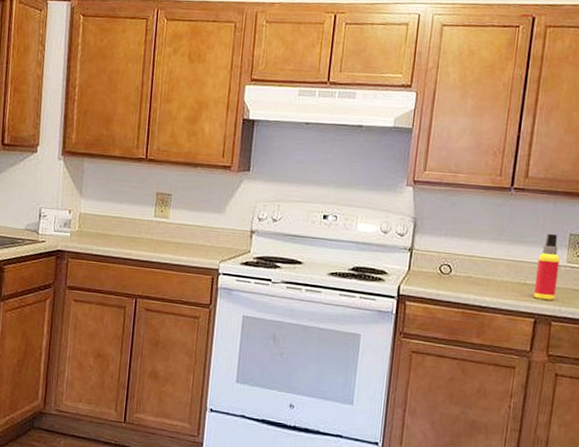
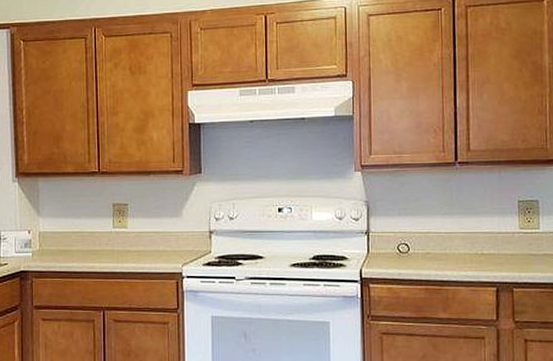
spray bottle: present [534,233,560,300] -> none [491,202,514,267]

